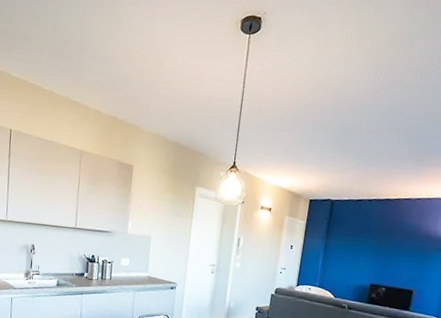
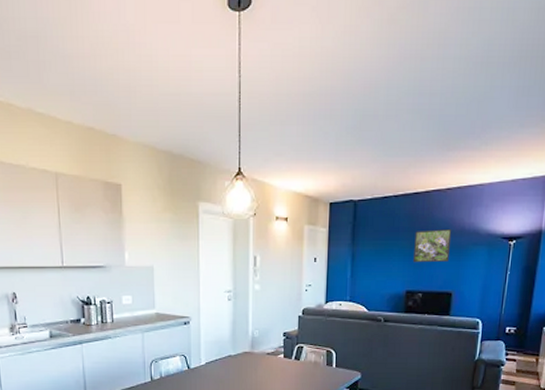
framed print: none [380,232,418,263] -> present [413,228,452,263]

